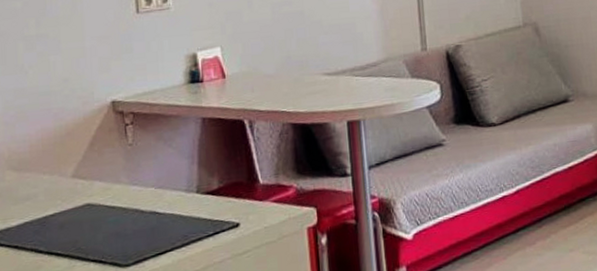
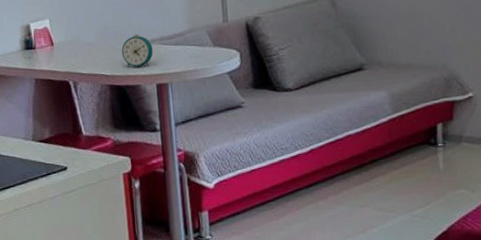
alarm clock: none [306,64,344,103] -> present [121,34,153,67]

